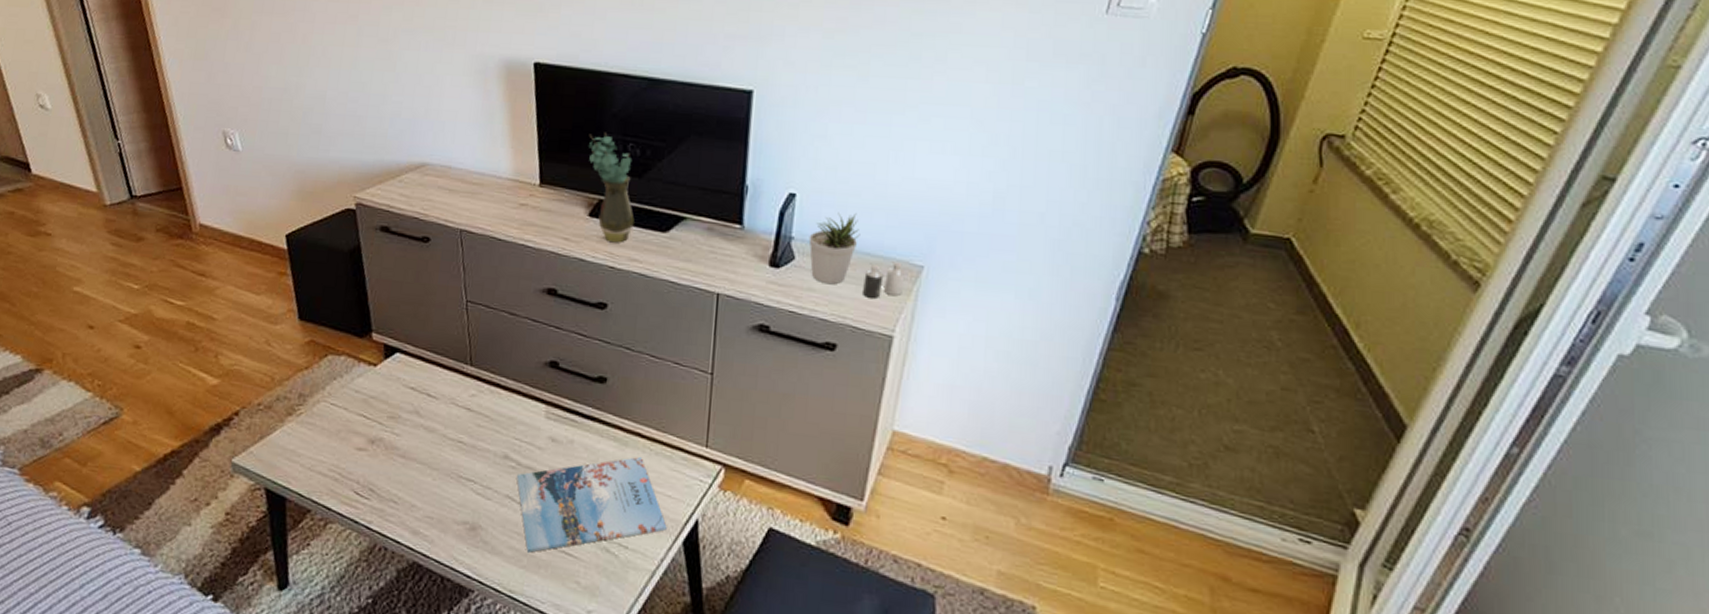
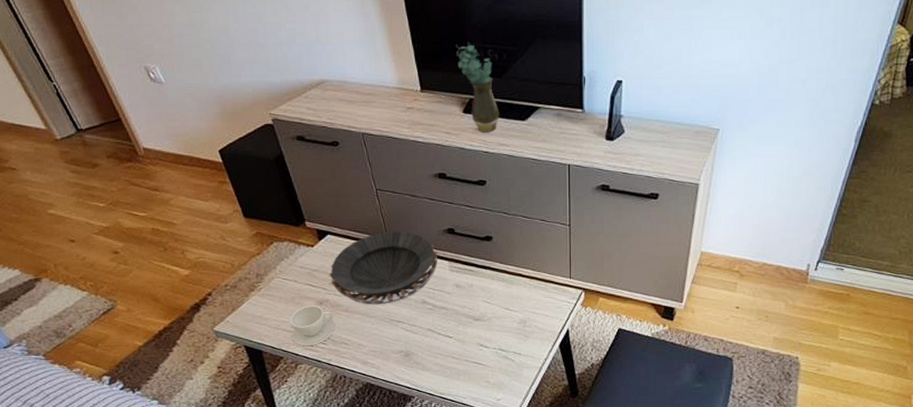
teacup: none [327,443,386,500] -> present [290,305,335,347]
decorative bowl: none [389,356,532,454] -> present [329,231,437,305]
magazine: present [517,456,667,553] -> none [434,290,547,366]
potted plant: present [808,212,860,285] -> none [634,92,672,150]
candle: present [863,260,905,298] -> none [676,126,706,157]

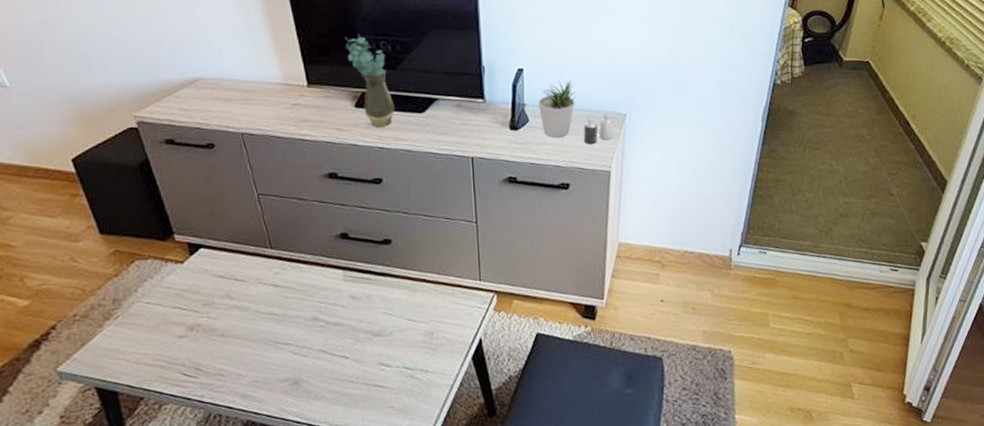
teacup: present [290,305,335,347] -> none [153,332,209,382]
decorative bowl: present [329,231,437,305] -> none [202,239,330,327]
potted plant: none [634,92,672,150] -> present [538,79,577,138]
candle: none [676,126,706,157] -> present [583,112,614,144]

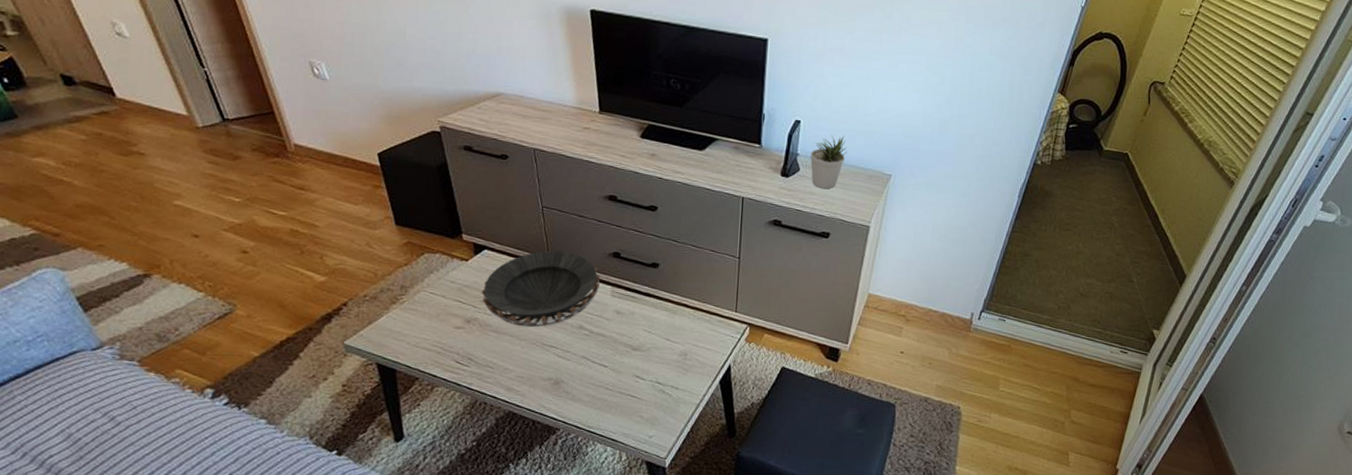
decorative bowl: none [202,239,330,327] -> present [481,250,600,328]
vase: present [344,34,395,127] -> none [638,69,677,159]
candle: present [583,112,614,144] -> none [849,170,879,199]

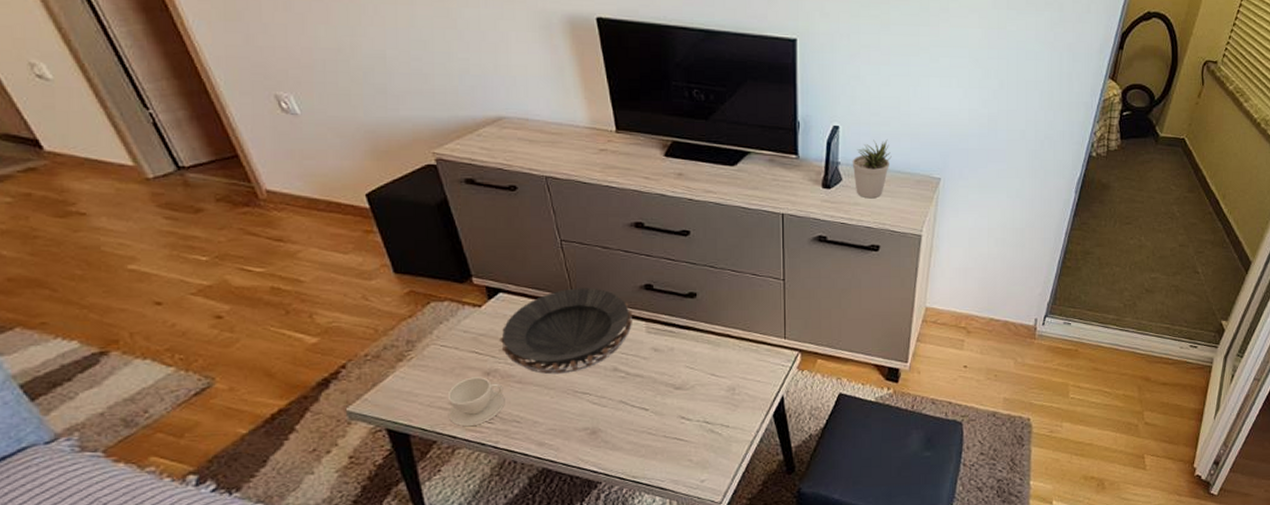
teacup: none [431,323,481,368] -> present [447,377,505,427]

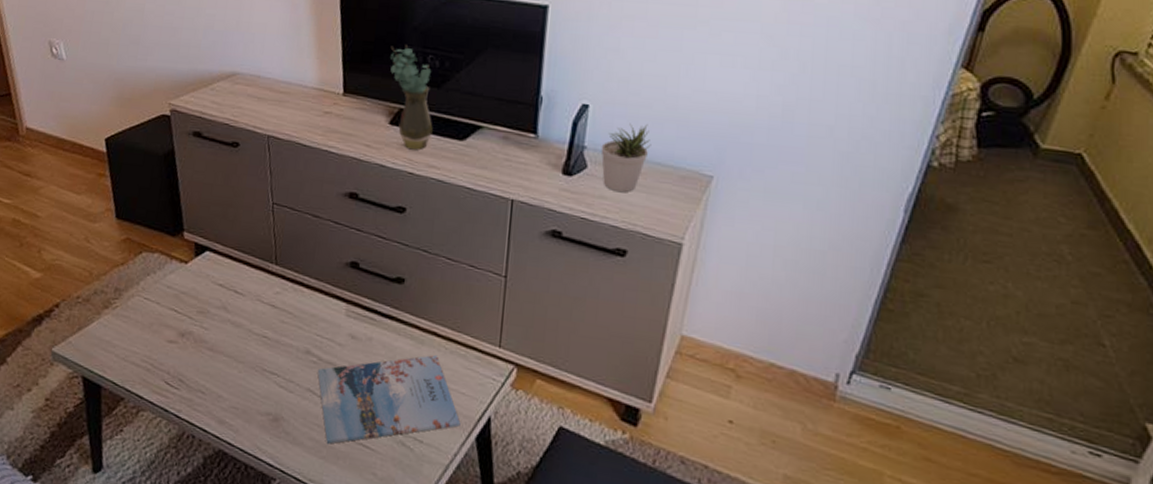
teacup: present [447,377,505,427] -> none [139,336,195,389]
decorative bowl: present [500,288,632,375] -> none [199,255,334,349]
magazine: none [627,353,759,444] -> present [318,354,461,444]
vase: none [656,80,706,178] -> present [390,44,433,150]

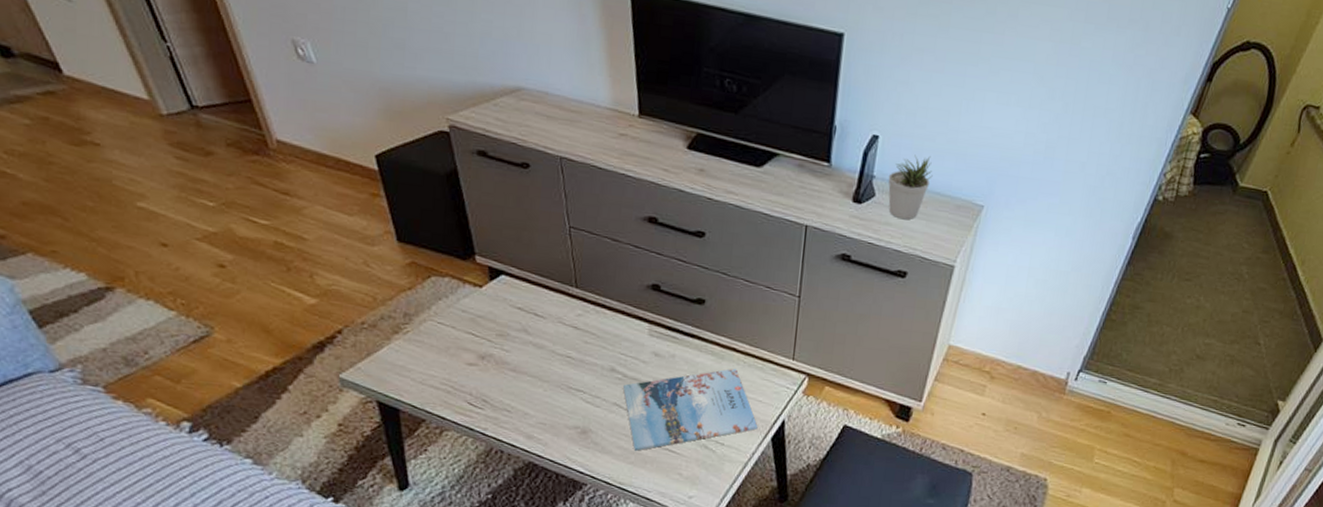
vase: present [390,44,433,150] -> none [686,66,731,176]

